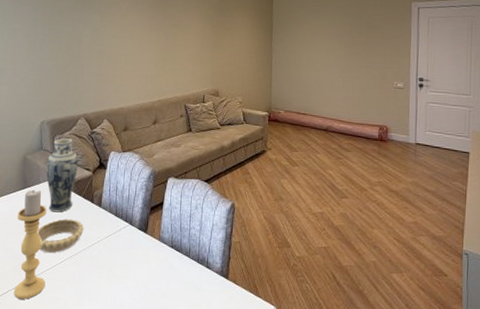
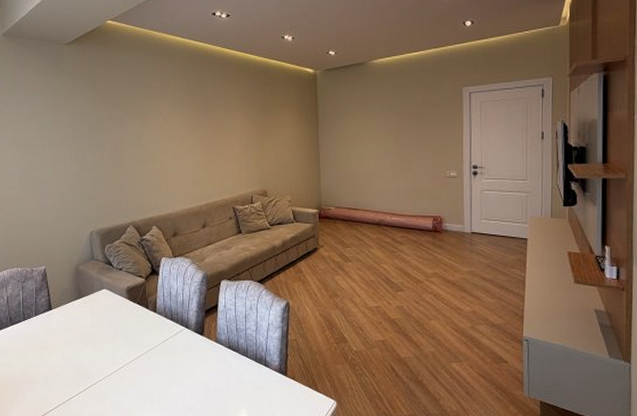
candle holder: present [14,189,47,300] -> none [74,298,108,405]
decorative bowl: present [36,219,84,254] -> none [94,326,141,360]
vase: present [46,138,78,213] -> none [99,247,130,320]

